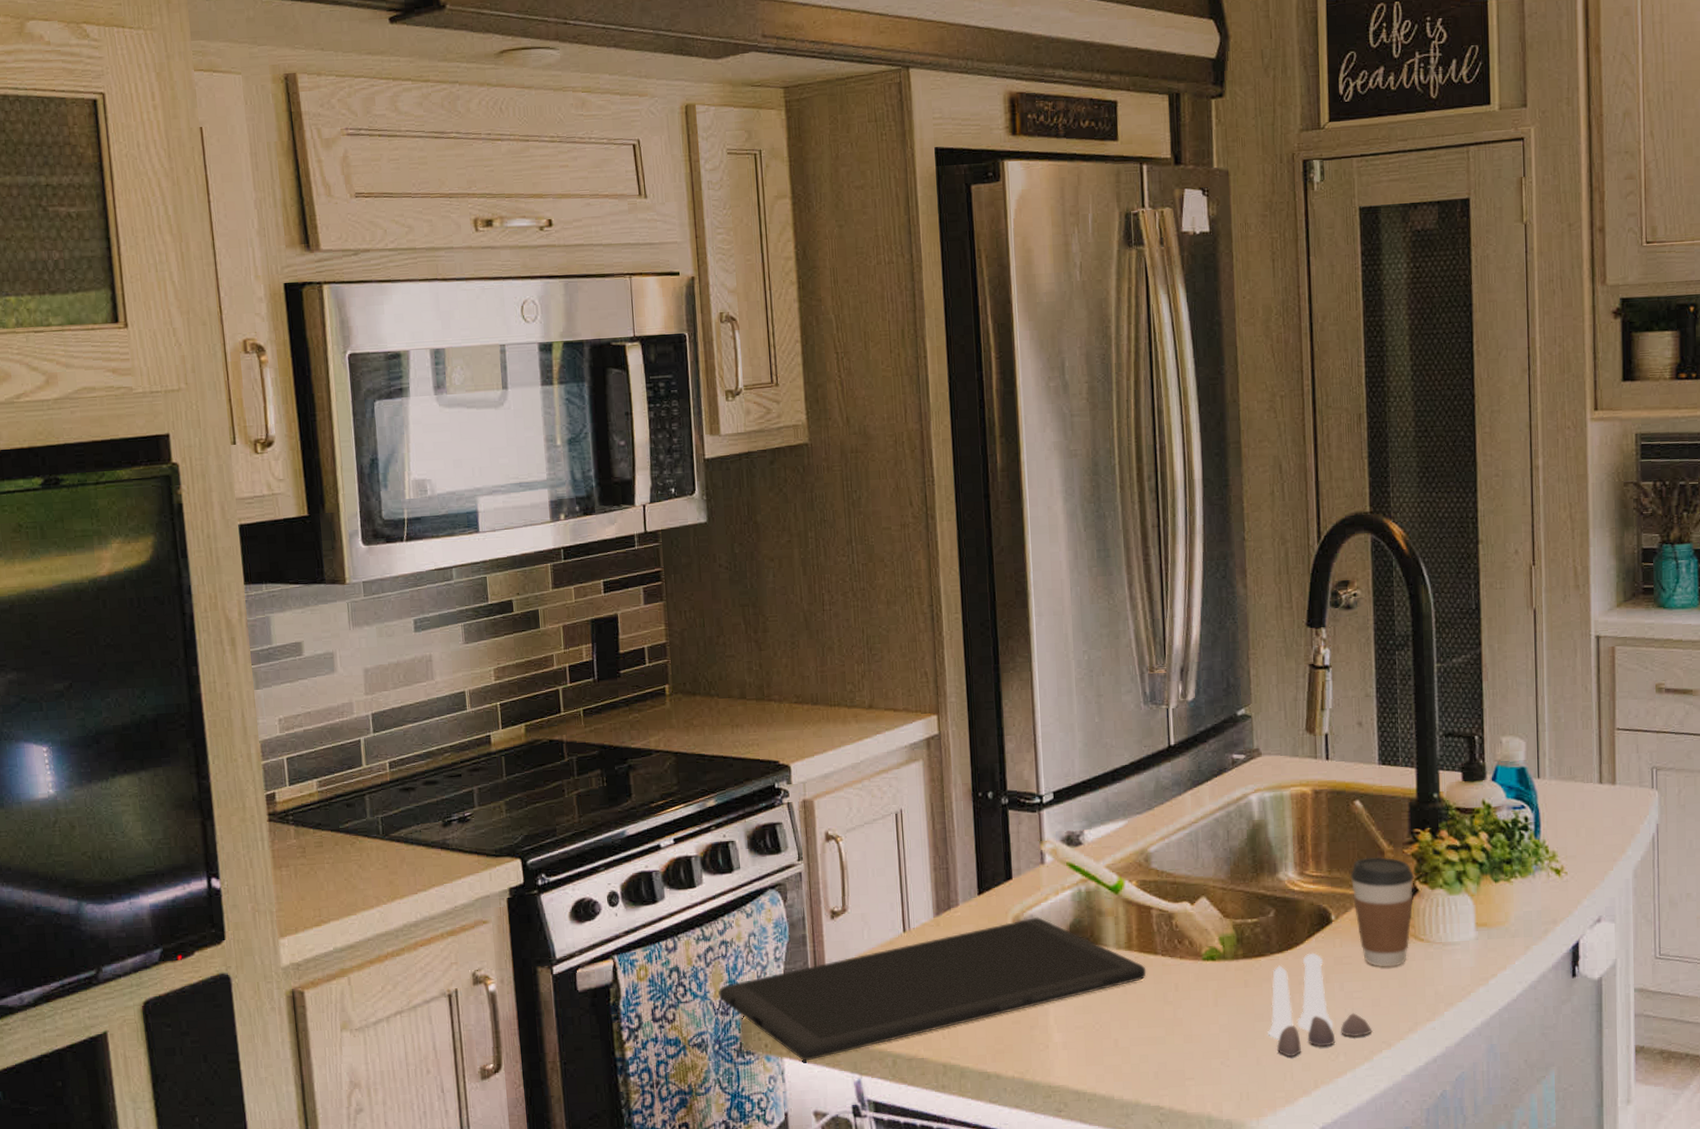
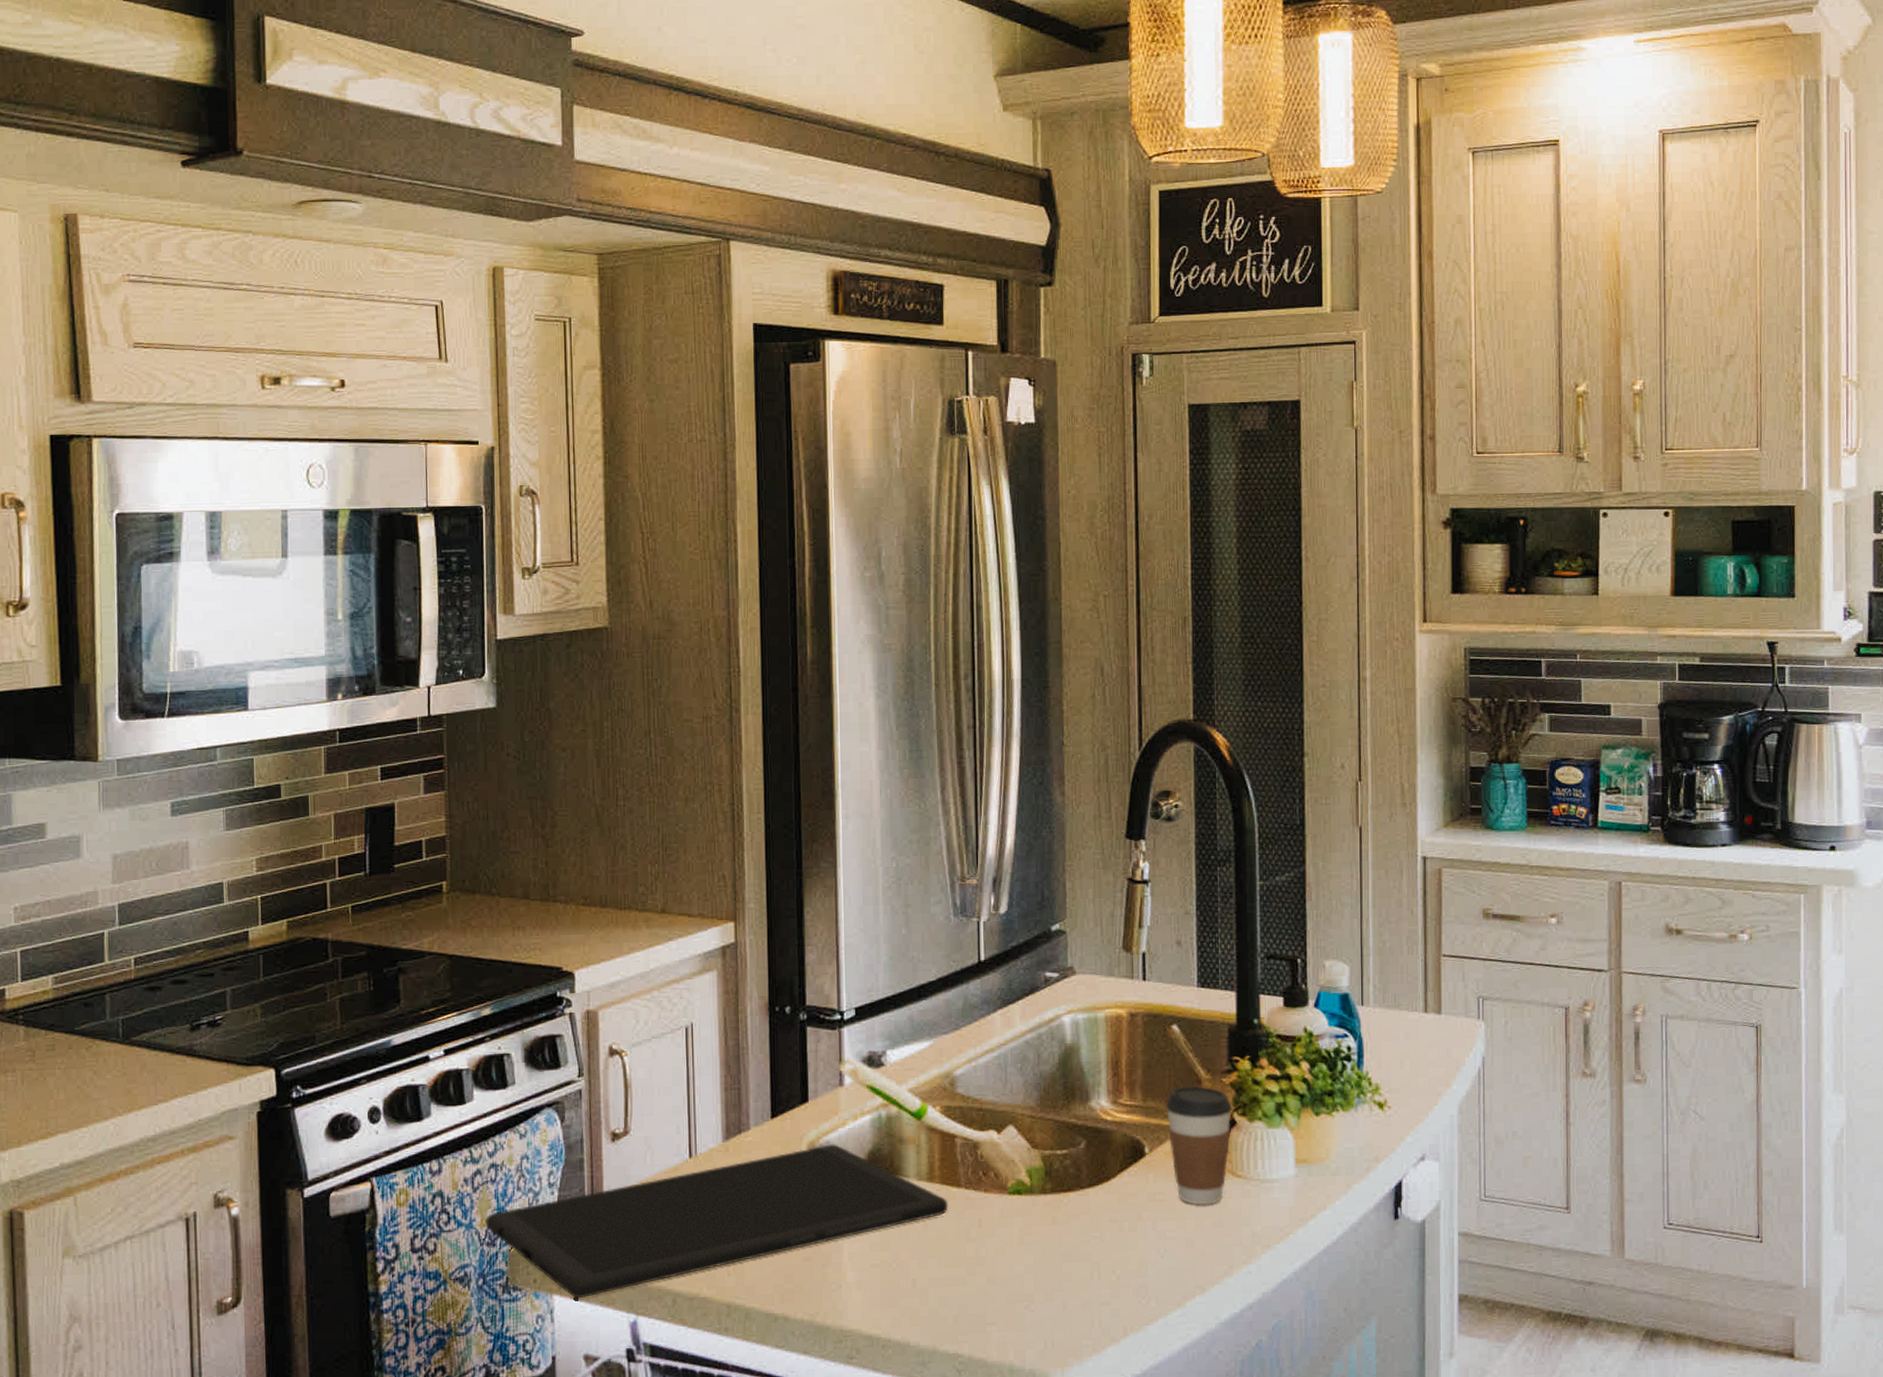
salt and pepper shaker set: present [1267,952,1373,1057] -> none [1074,1188,1186,1302]

